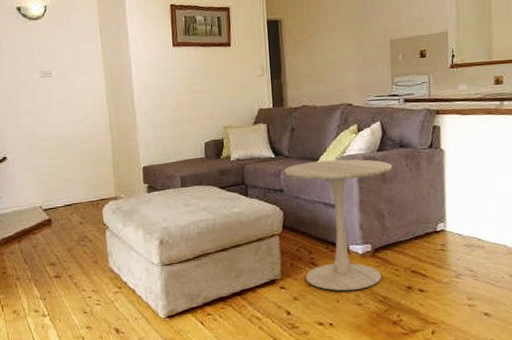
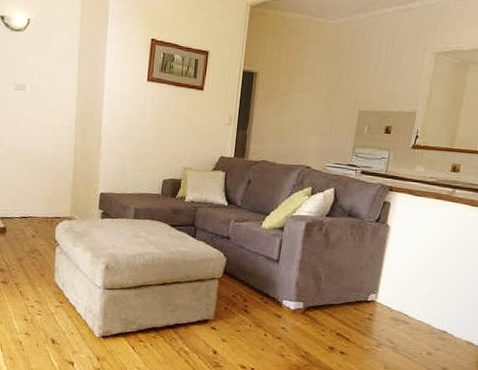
side table: present [284,159,393,291] -> none [234,215,338,342]

